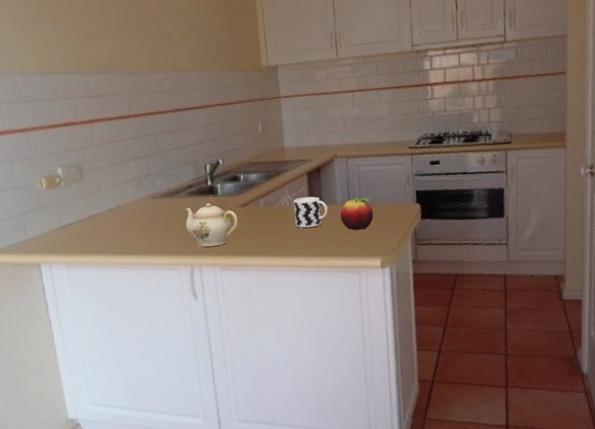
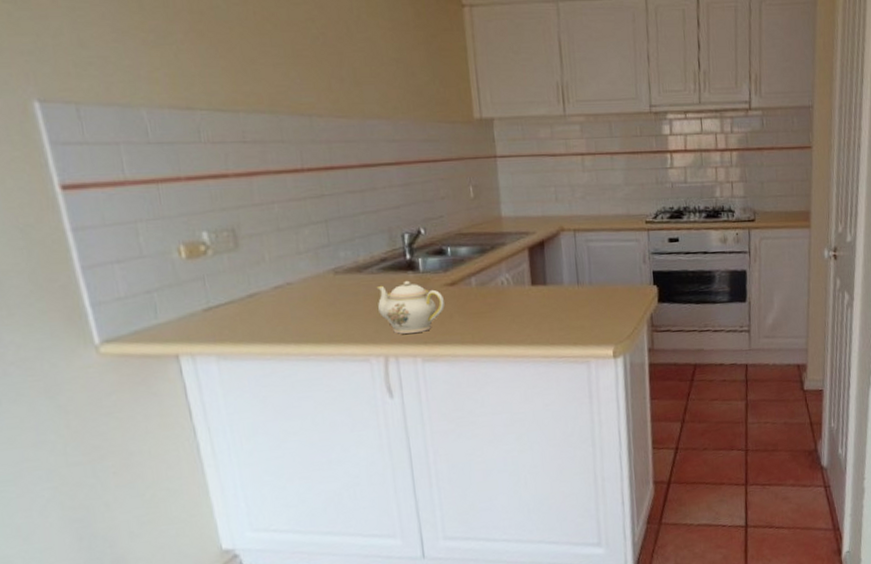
cup: present [293,196,328,228] -> none [512,275,553,312]
fruit: present [340,197,374,230] -> none [566,277,605,315]

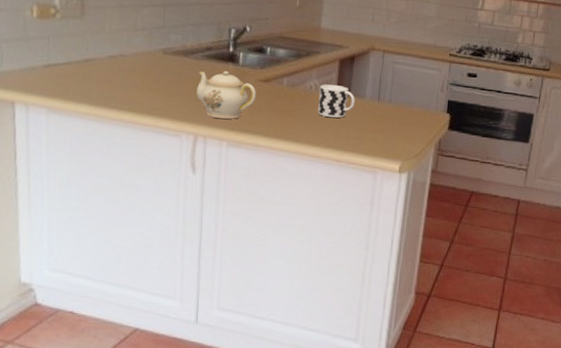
cup: none [512,275,553,312] -> present [318,84,355,118]

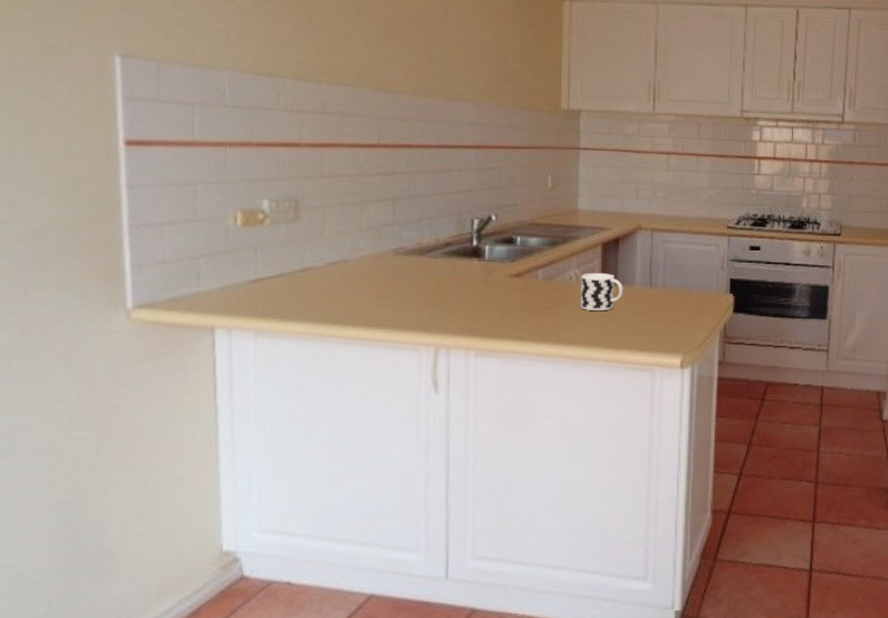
teapot: present [195,70,256,120] -> none [435,267,507,325]

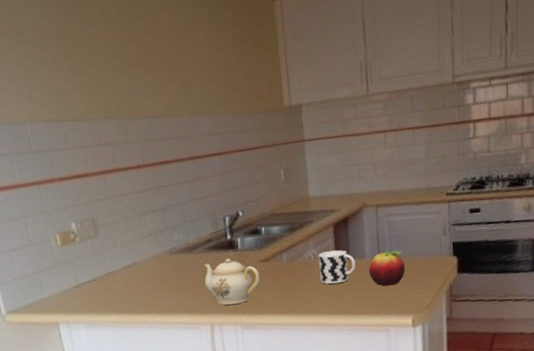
teapot: none [435,267,507,325] -> present [203,258,260,306]
fruit: none [637,279,677,319] -> present [368,250,405,286]

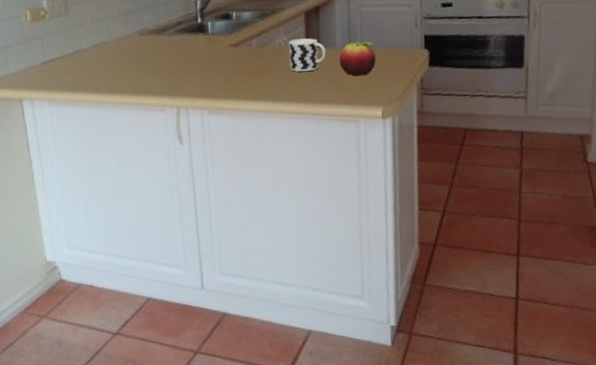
teapot: present [203,258,260,306] -> none [172,41,229,89]

